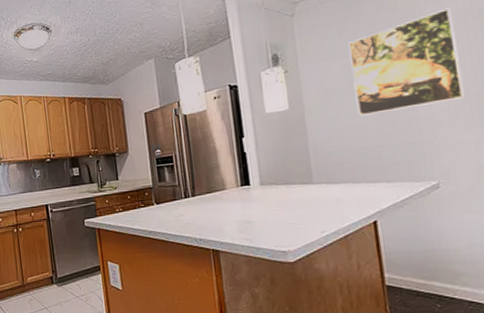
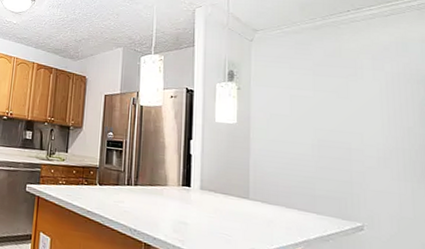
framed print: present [348,8,465,116] -> none [297,67,393,151]

